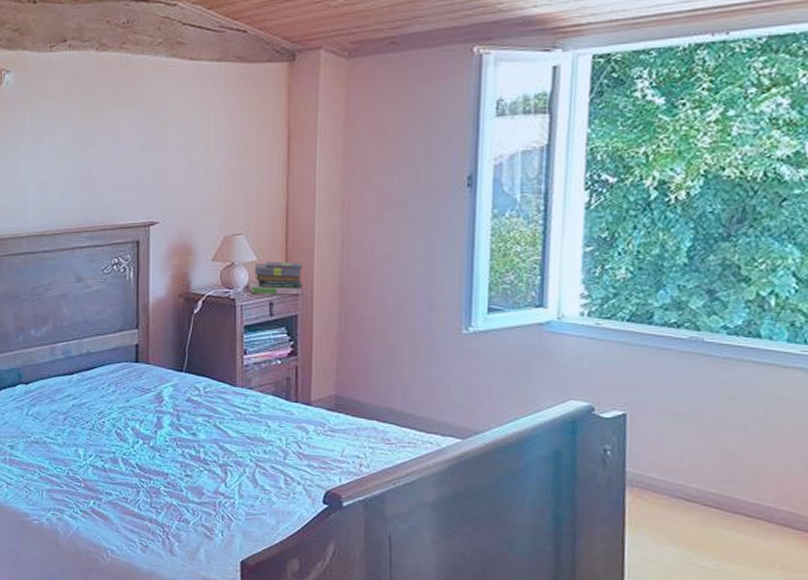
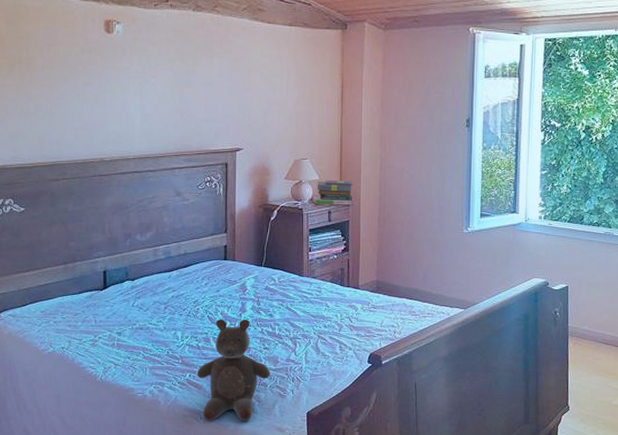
stuffed bear: none [102,435,195,565] -> present [197,318,271,422]

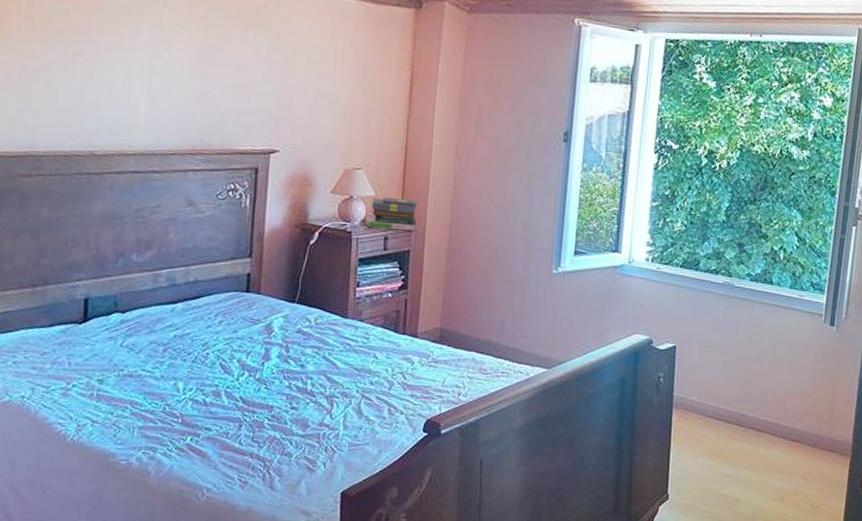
stuffed bear: present [197,318,271,422] -> none [200,367,298,501]

